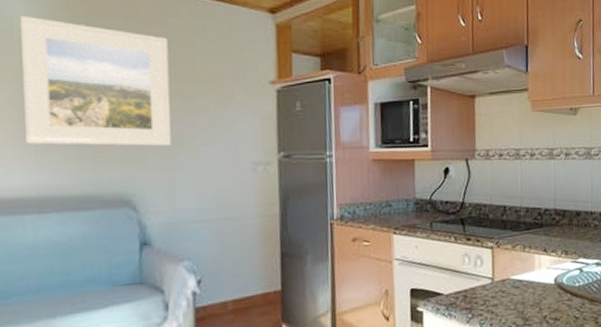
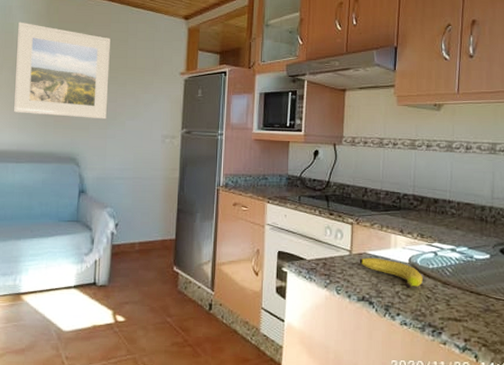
fruit: none [502,282,570,312] -> present [359,257,423,289]

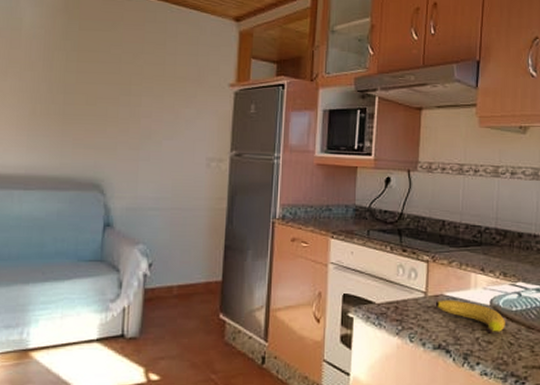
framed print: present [14,22,110,119] -> none [21,17,144,138]

